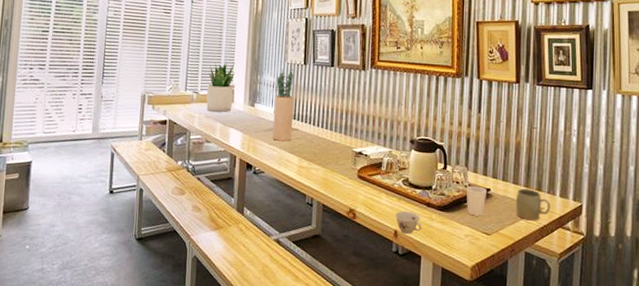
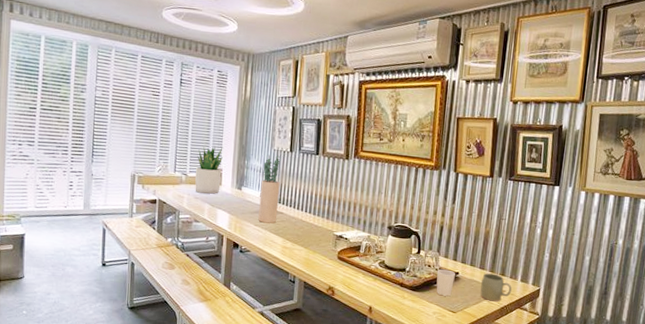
teacup: present [395,210,421,234] -> none [371,289,394,310]

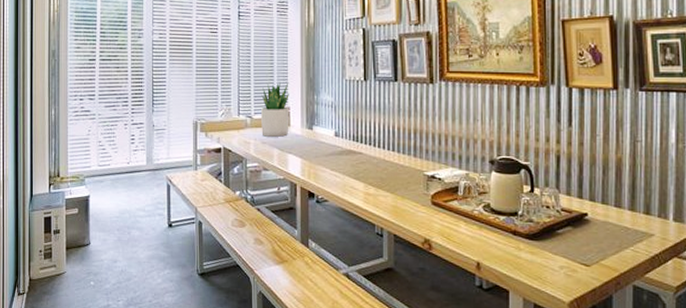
vase: present [258,152,281,224] -> none [334,82,356,166]
cup: present [436,269,456,297] -> none [558,210,584,246]
mug: present [480,273,512,302] -> none [618,212,662,250]

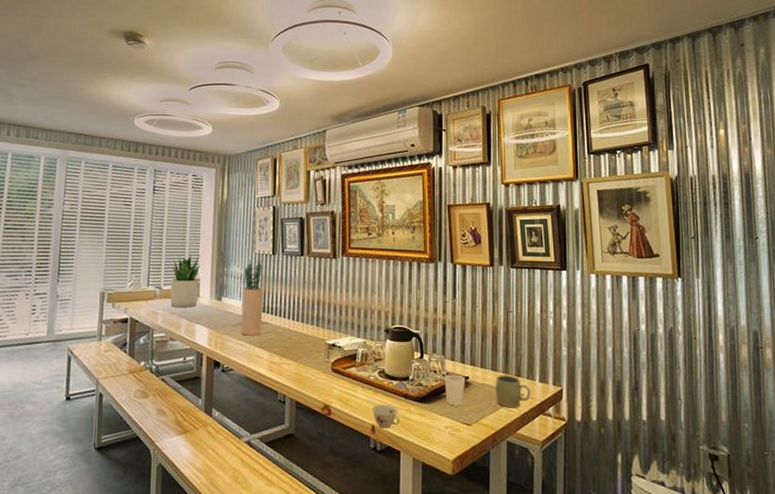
vase: none [334,82,356,166] -> present [241,256,263,336]
teacup: none [477,240,508,266] -> present [372,404,399,428]
cup: none [558,210,584,246] -> present [444,374,466,407]
mug: none [618,212,662,250] -> present [494,375,530,408]

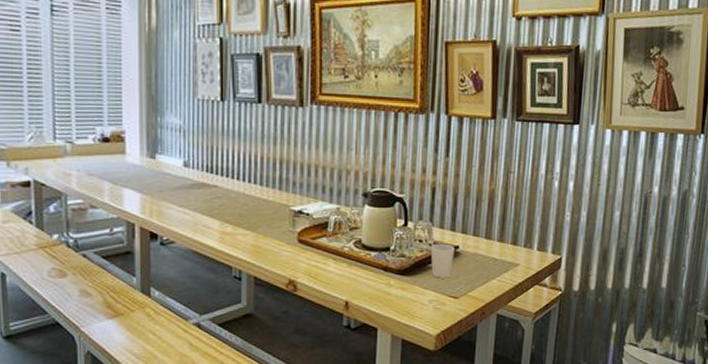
planter: present [170,253,200,307] -> none [86,98,124,167]
vase: present [241,256,263,336] -> none [183,102,210,202]
teacup: present [372,404,399,428] -> none [346,278,377,304]
mug: present [494,375,530,408] -> none [487,243,527,279]

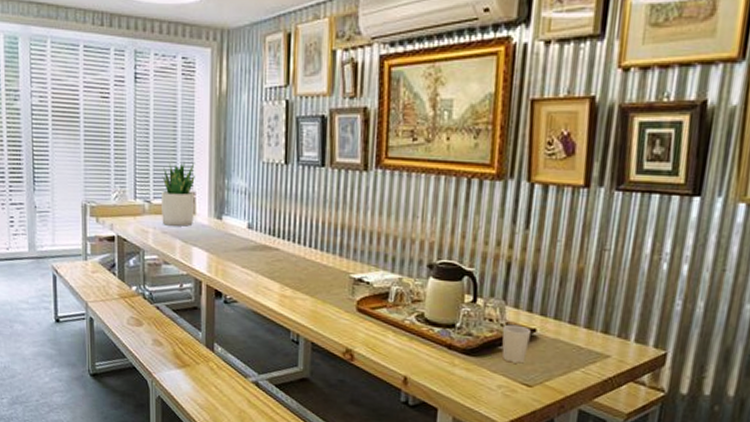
planter: none [86,98,124,167] -> present [162,160,195,227]

